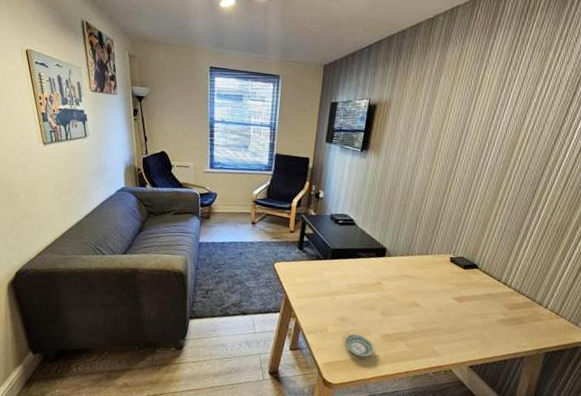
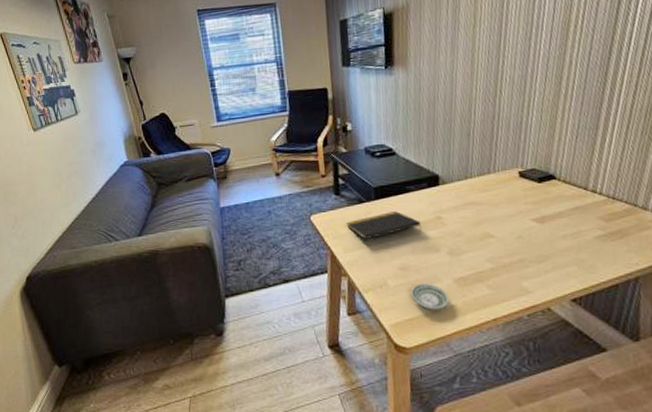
notepad: none [303,271,364,293] -> present [347,211,422,240]

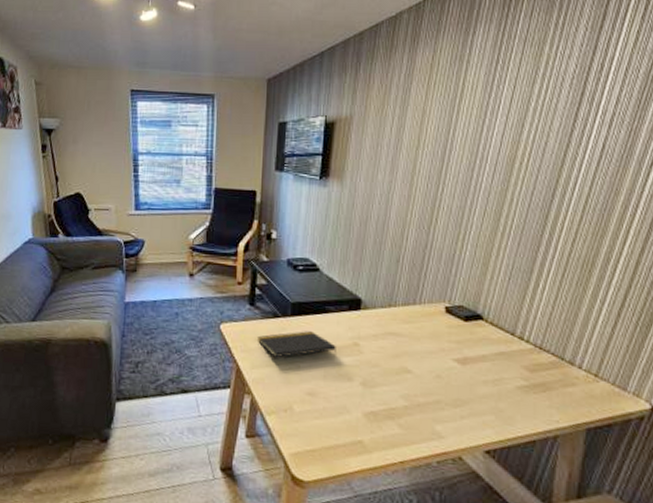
saucer: present [410,283,450,310] -> none [316,412,357,444]

